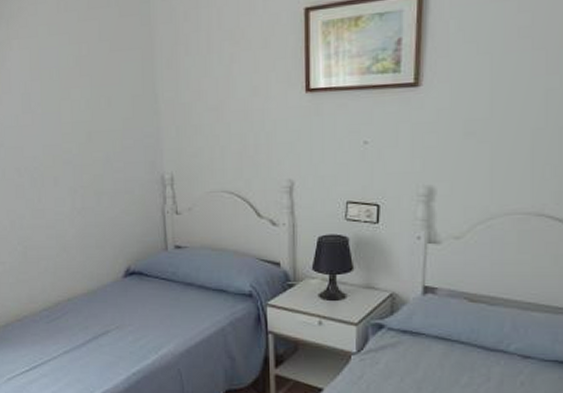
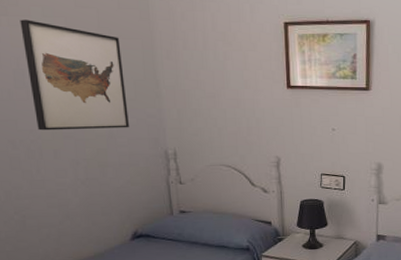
wall art: none [29,40,126,157] -> present [20,19,129,131]

